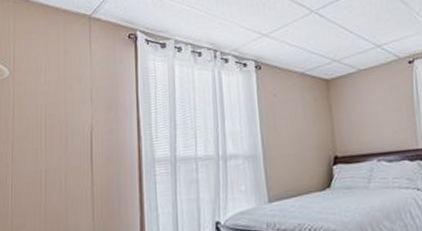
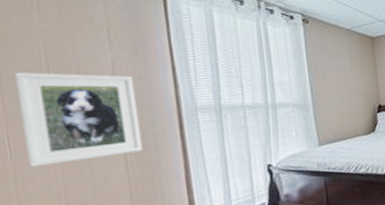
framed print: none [22,128,108,214] -> present [14,71,143,167]

